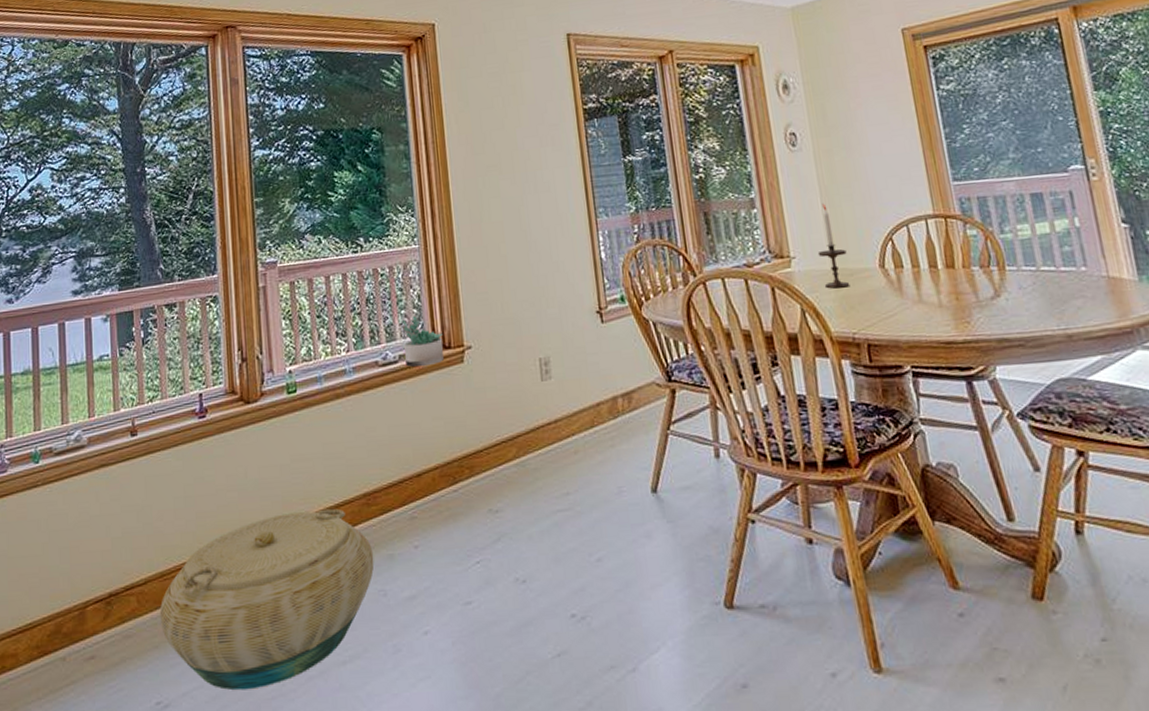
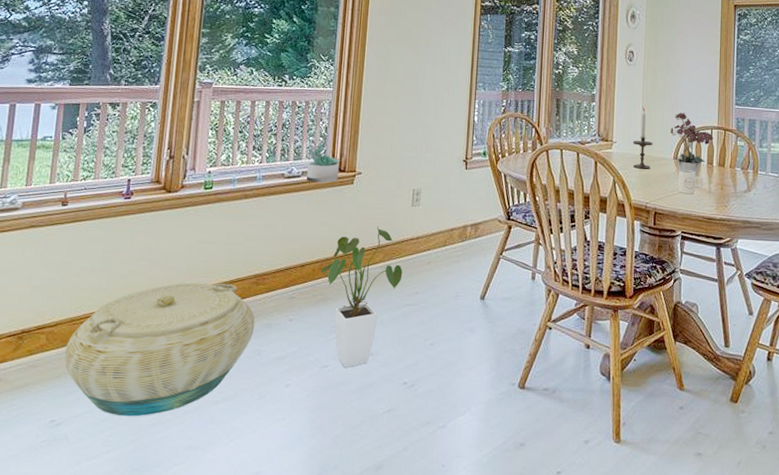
house plant: none [441,412,546,602] -> present [320,226,403,368]
flower arrangement: none [867,203,931,288] -> present [670,112,713,177]
mug: none [890,279,928,313] -> present [677,170,702,194]

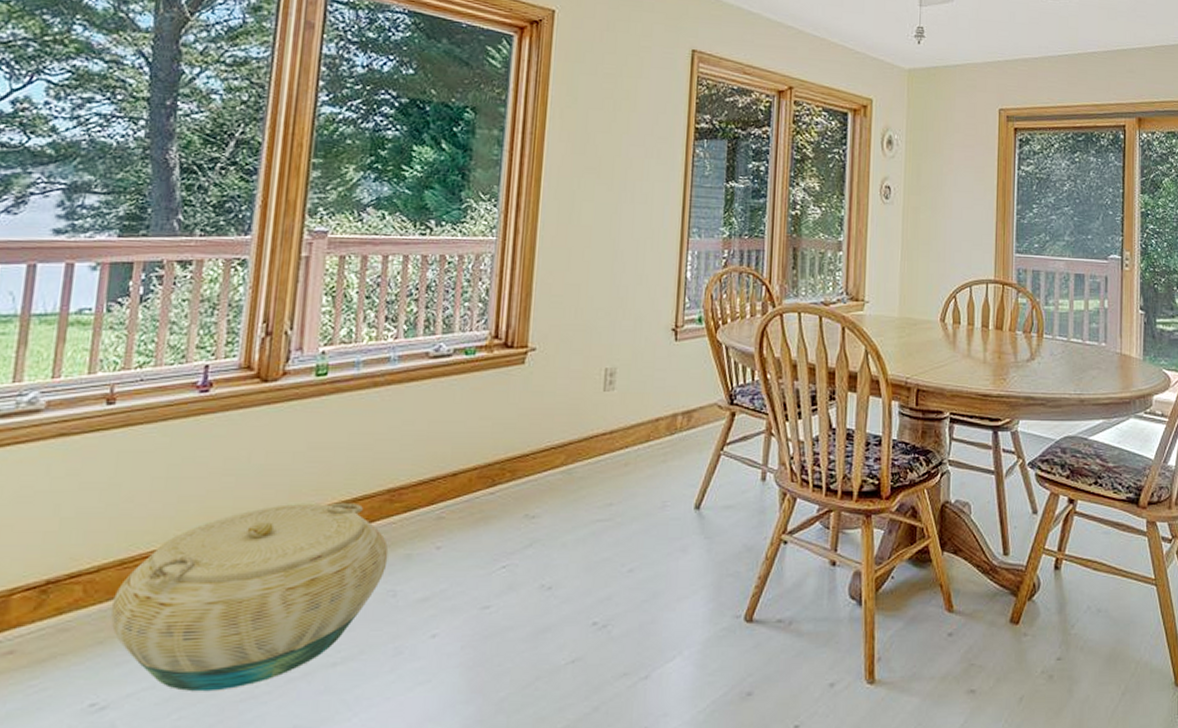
succulent plant: present [307,142,340,183] -> none [460,309,507,364]
house plant: present [320,226,403,368] -> none [479,418,592,607]
candlestick: present [632,106,653,169] -> none [889,256,915,335]
flower arrangement: present [670,112,713,177] -> none [936,263,989,344]
mug: present [677,170,702,194] -> none [945,335,976,365]

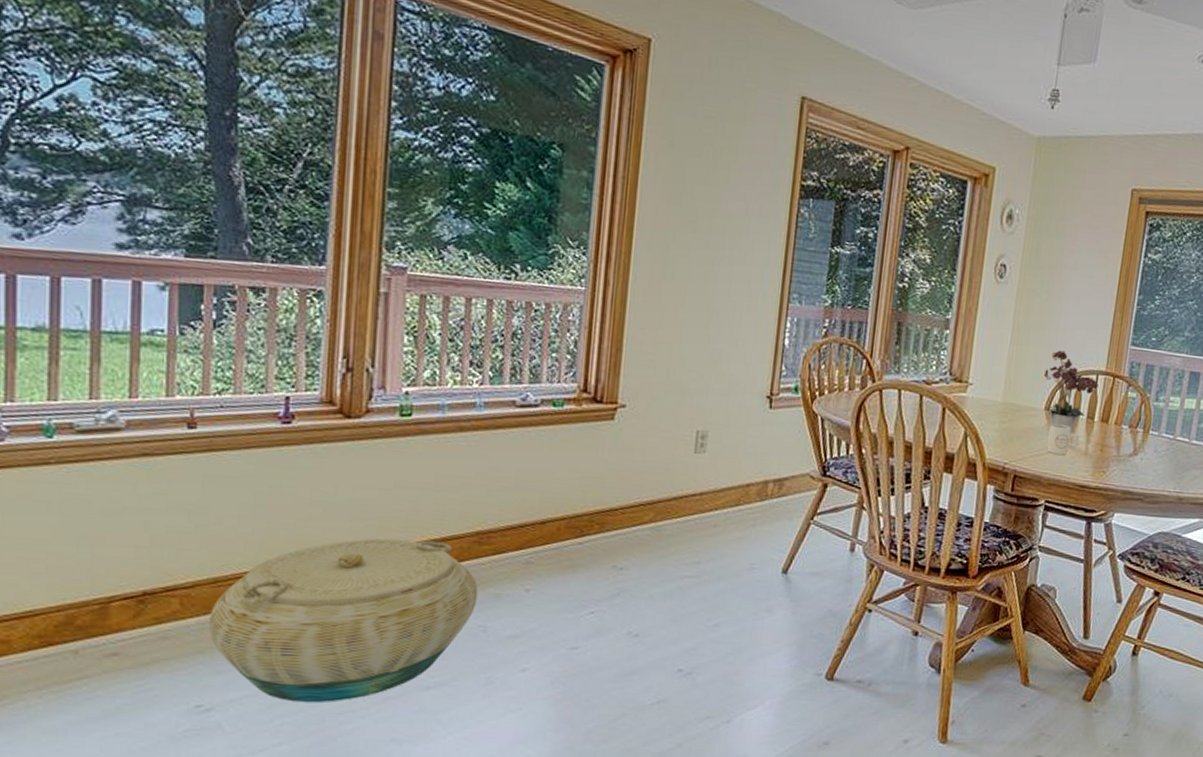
flower arrangement: none [936,263,989,344] -> present [1042,350,1099,434]
mug: none [945,335,976,365] -> present [1046,424,1079,455]

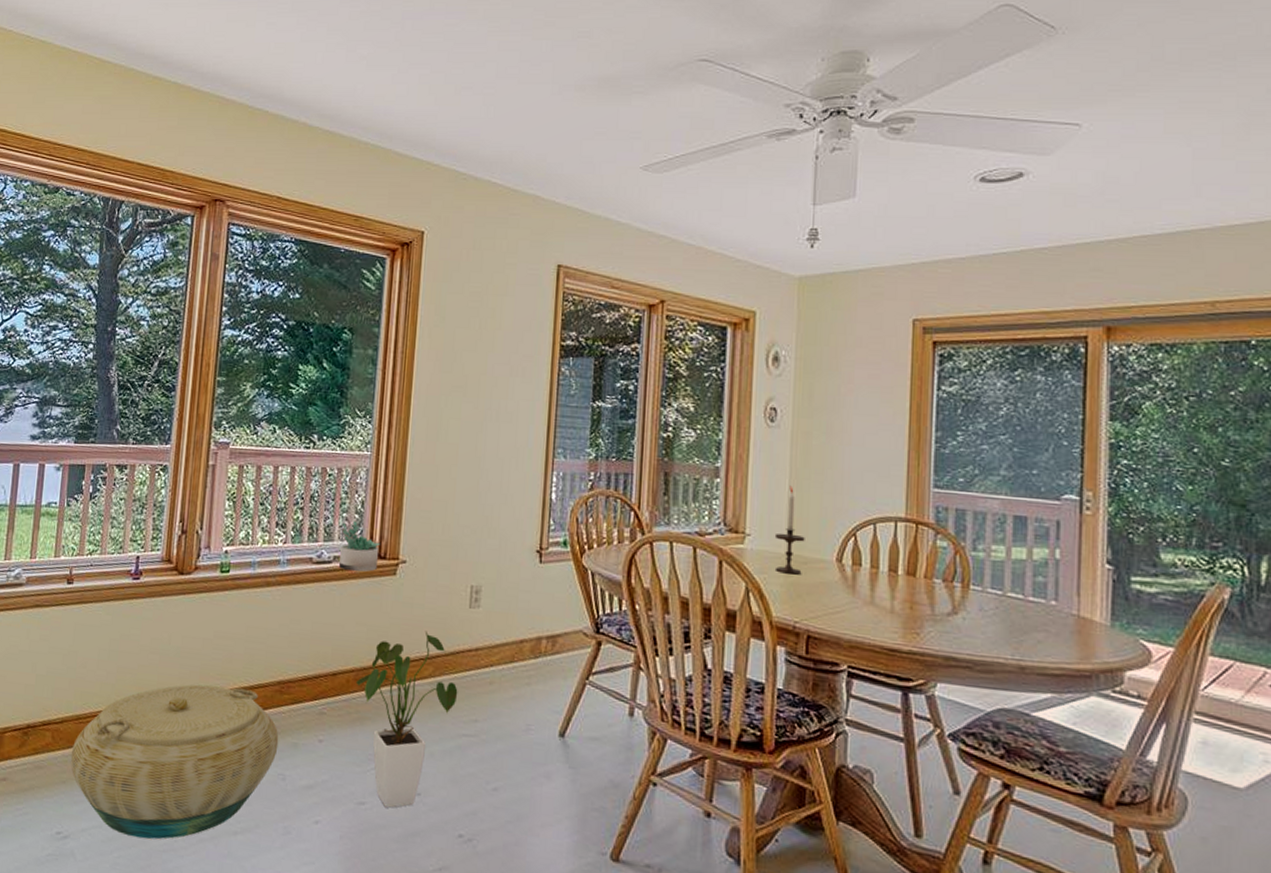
succulent plant: none [548,361,596,417] -> present [339,520,380,572]
house plant: none [567,476,681,650] -> present [355,630,458,808]
candlestick: none [992,339,1020,421] -> present [774,485,805,575]
flower arrangement: present [1042,350,1099,434] -> none [832,496,898,590]
mug: present [1046,424,1079,455] -> none [842,577,881,613]

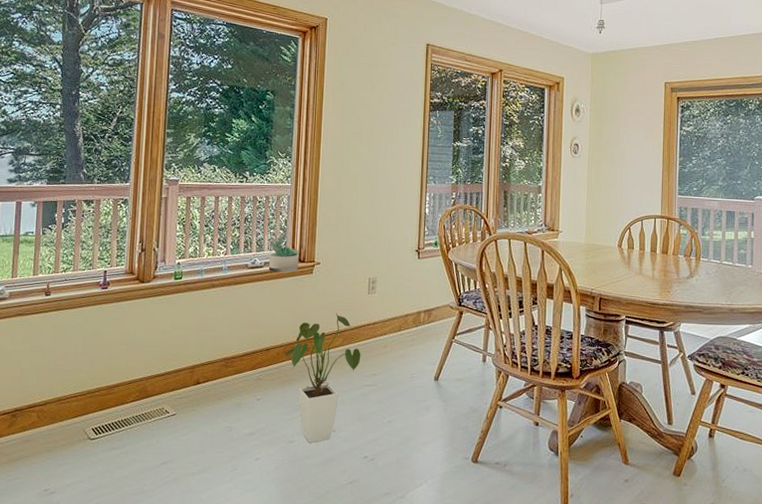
basket: present [70,684,279,839] -> none [54,366,226,487]
candlestick: present [774,485,805,575] -> none [578,197,598,257]

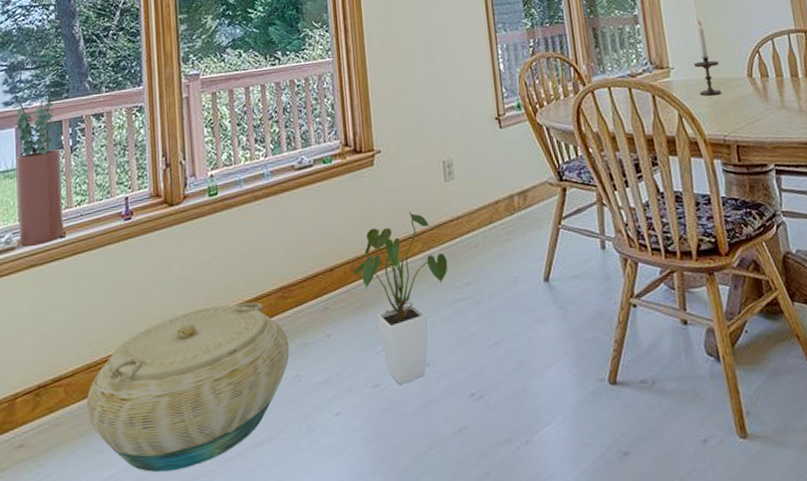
vase: none [11,174,54,300] -> present [17,89,63,248]
basket: none [54,366,226,487] -> present [86,301,290,473]
succulent plant: present [269,234,300,273] -> none [317,122,356,171]
candlestick: none [578,197,598,257] -> present [693,19,722,96]

